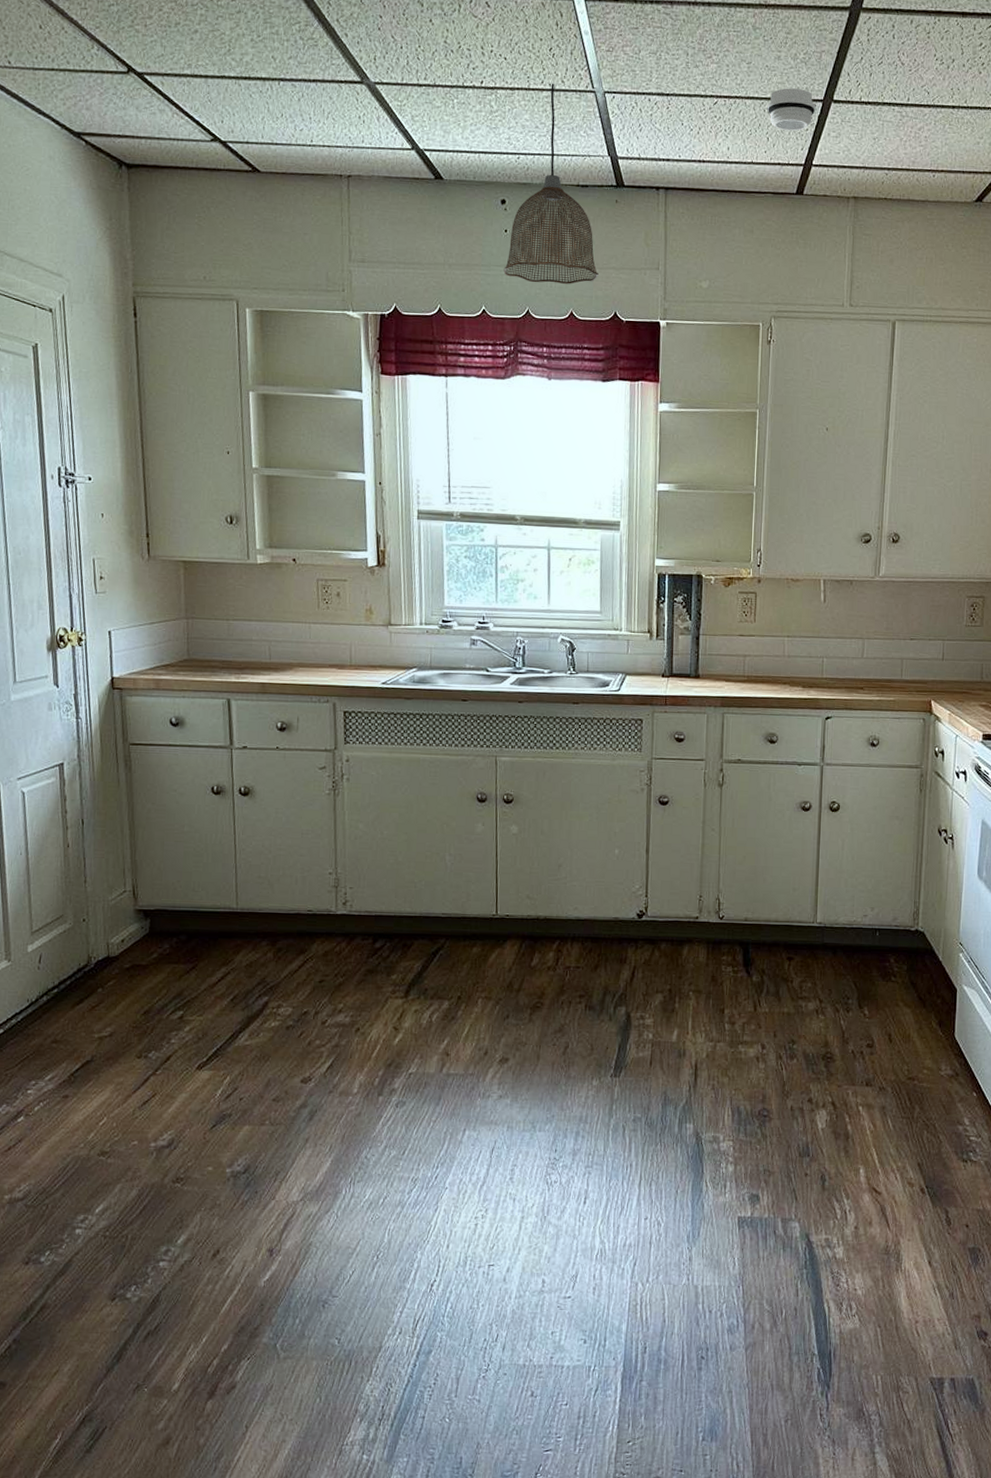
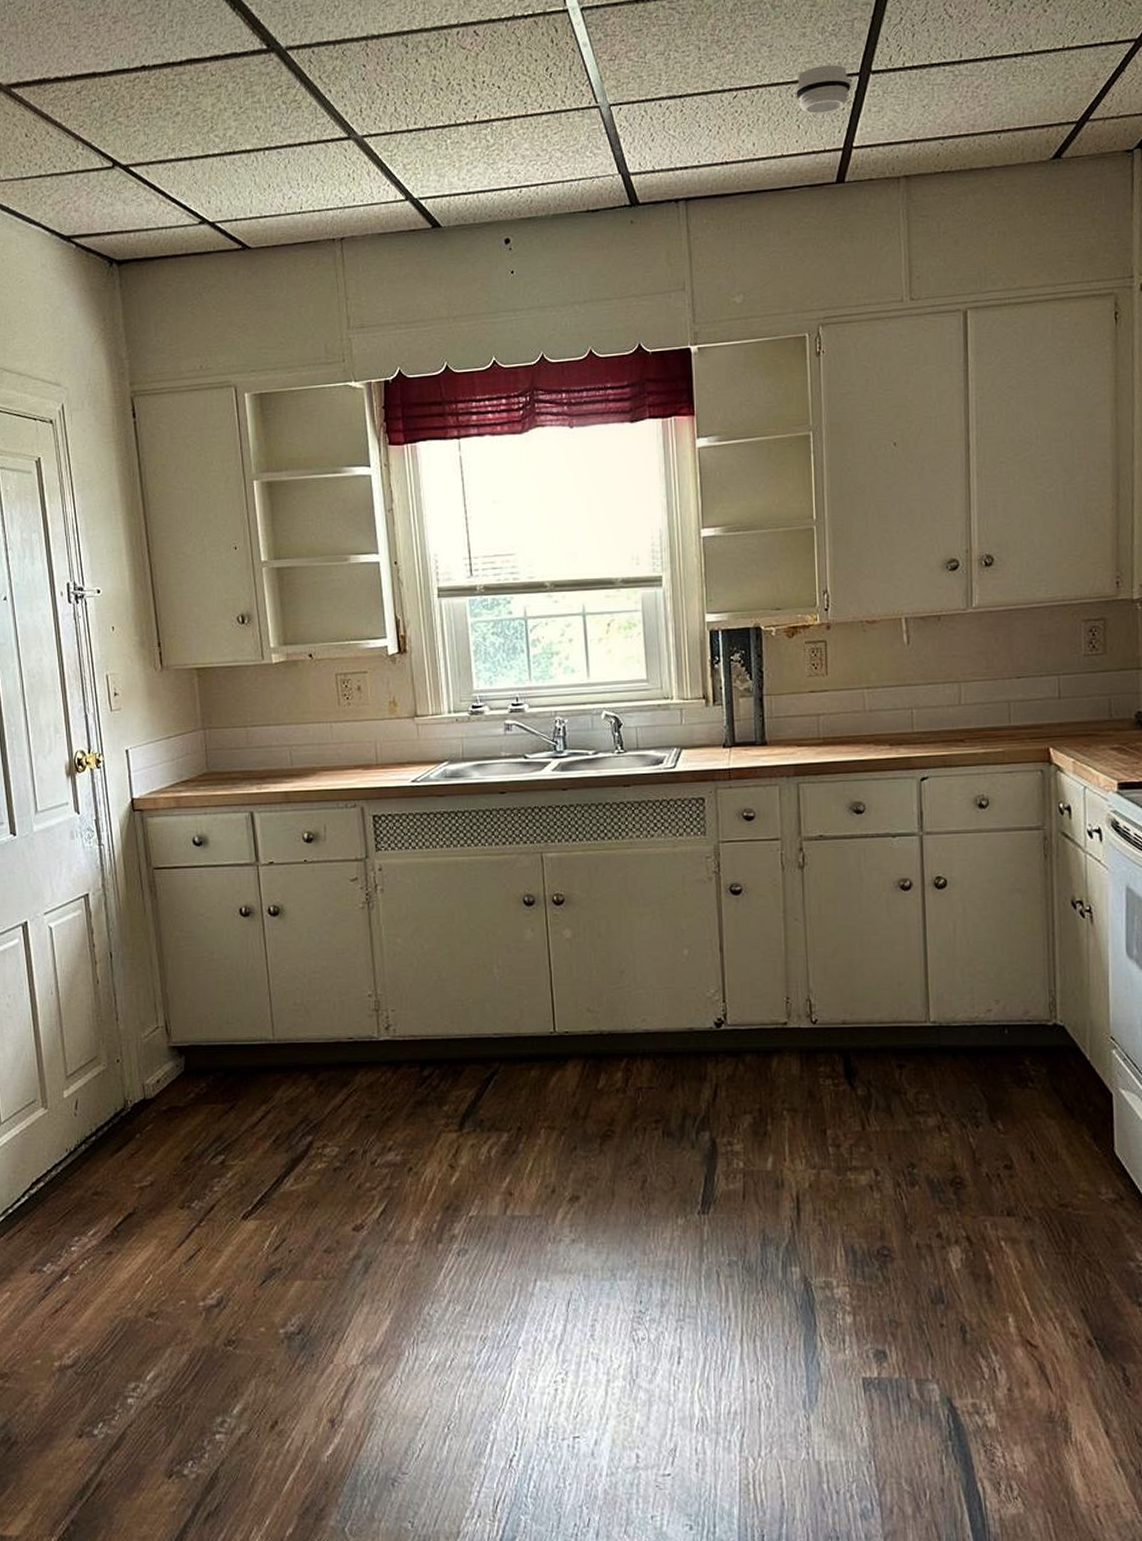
pendant lamp: present [503,83,599,284] -> none [513,105,618,324]

